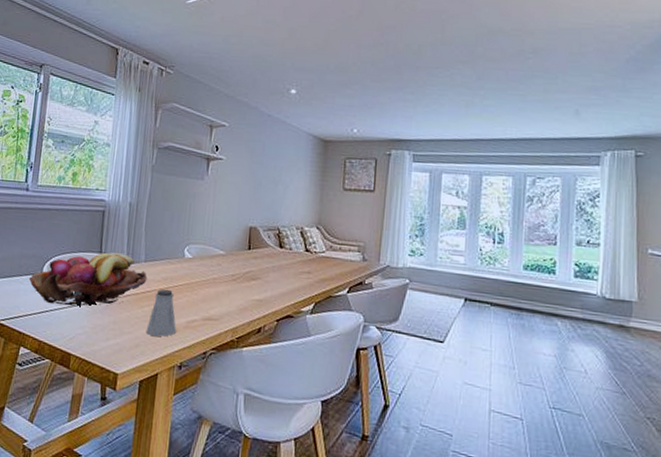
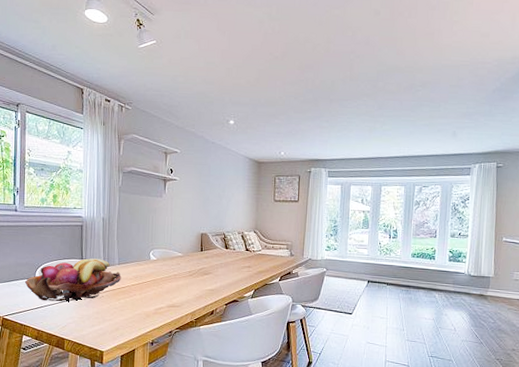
saltshaker: present [146,289,176,337] -> none [123,285,147,321]

